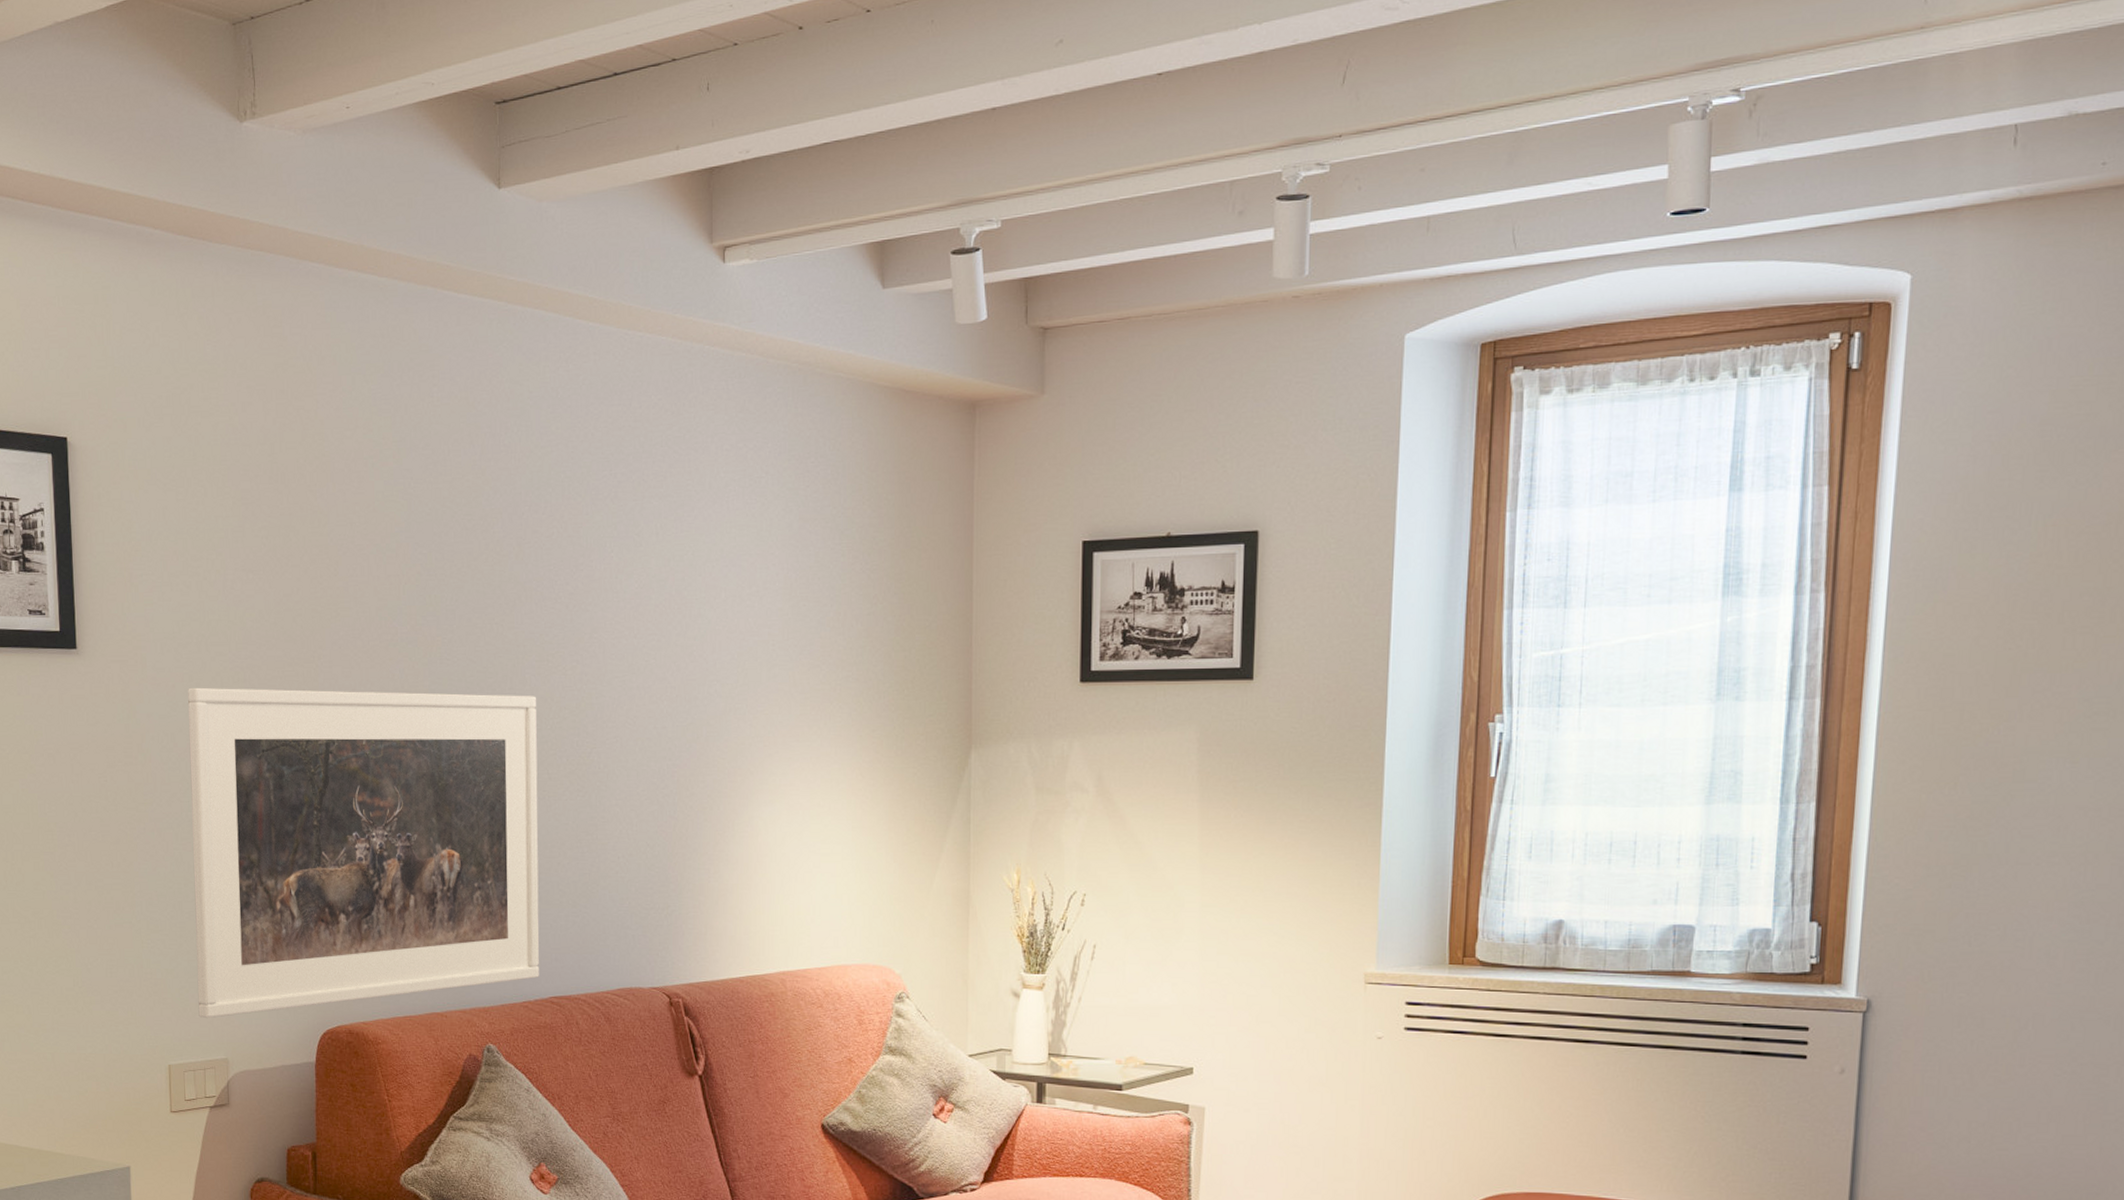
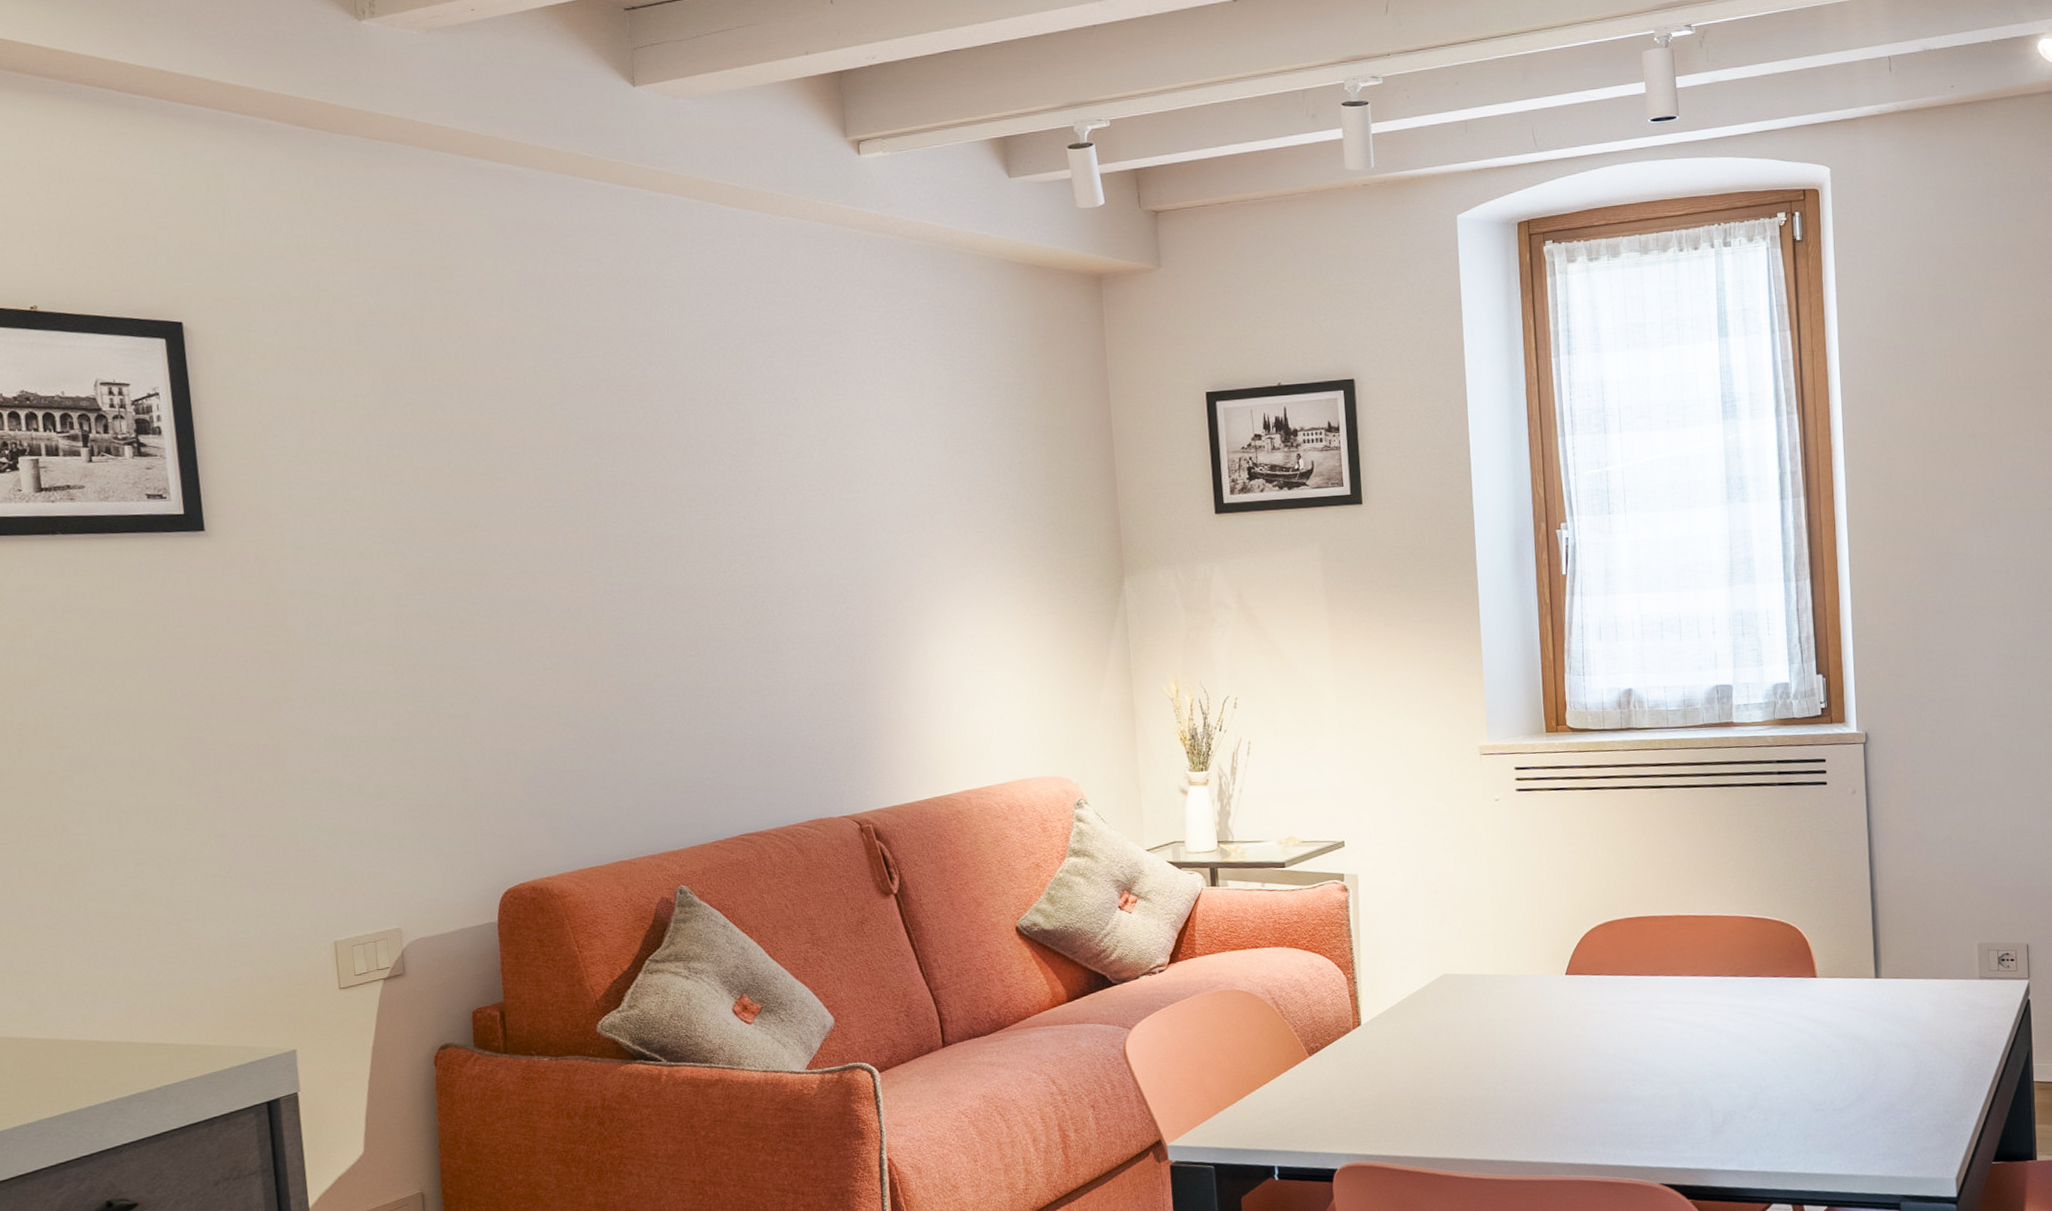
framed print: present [188,687,540,1019] -> none [334,552,728,891]

